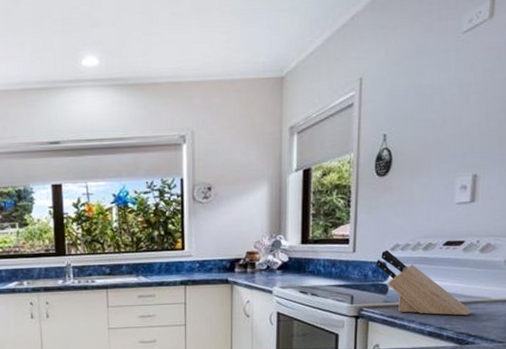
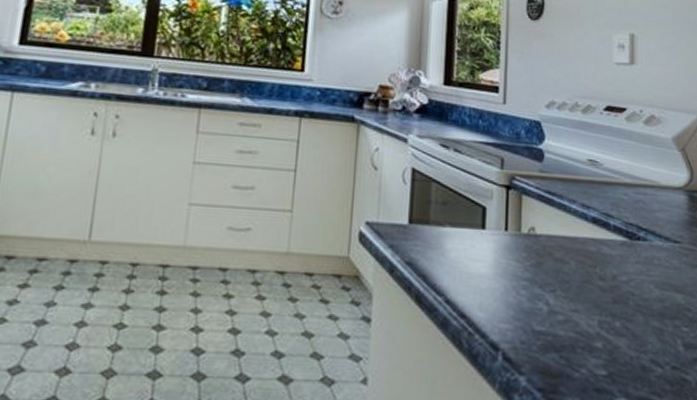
knife block: present [376,250,471,316] -> none [530,106,640,202]

